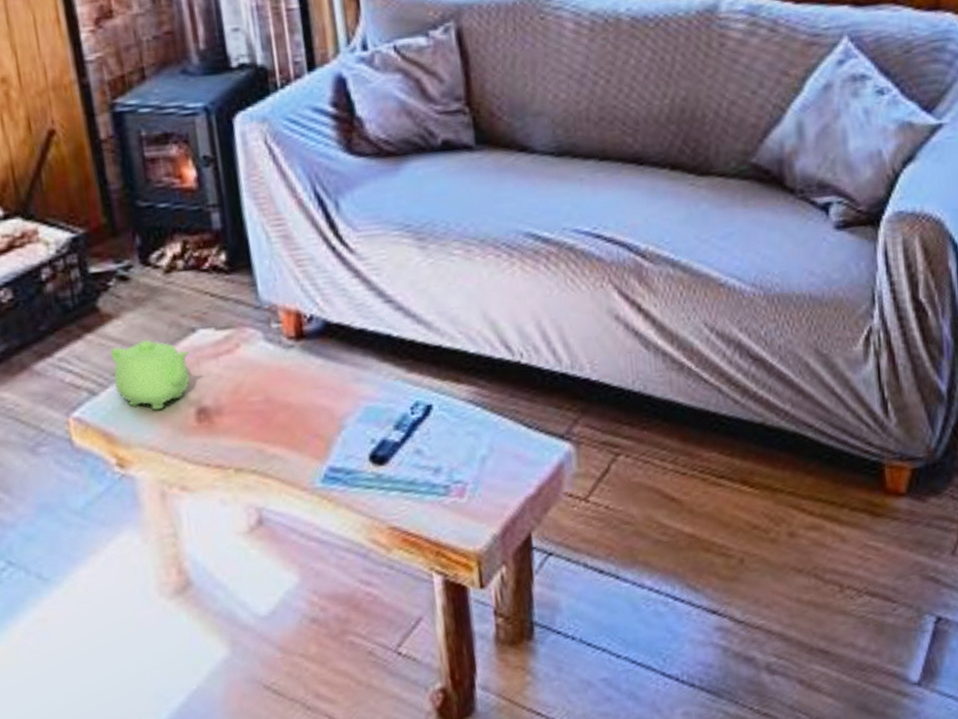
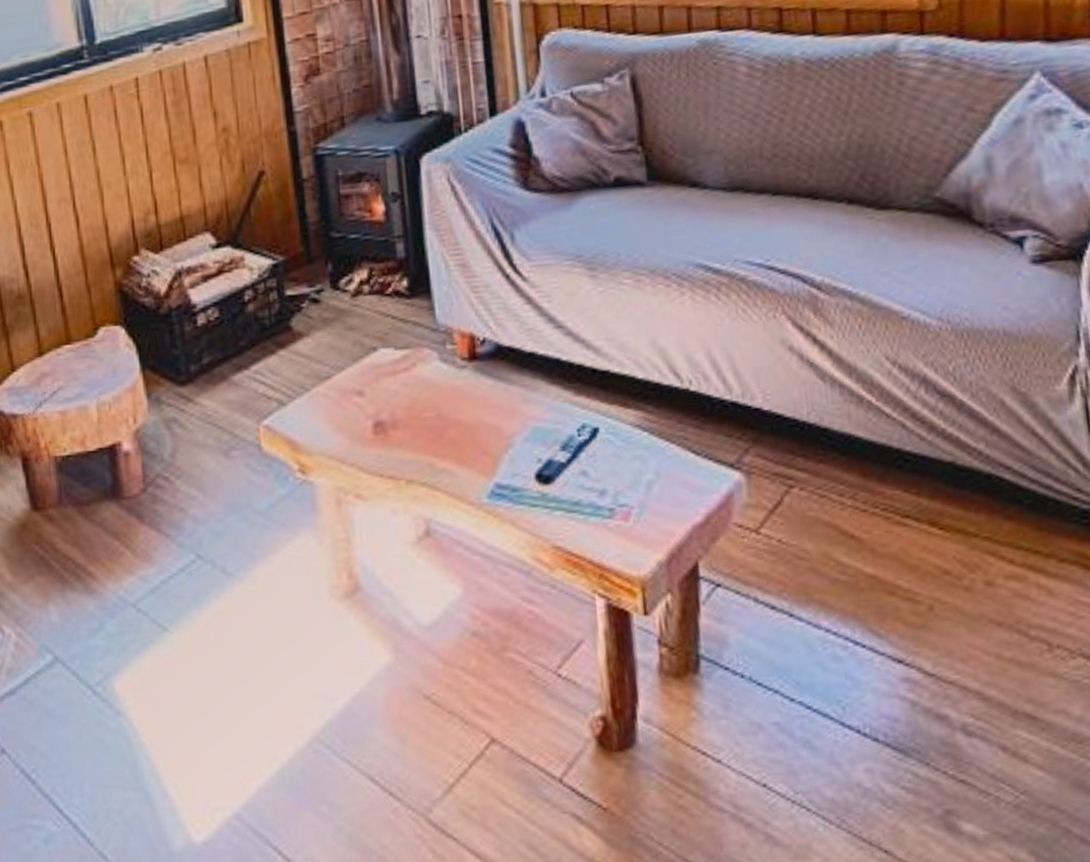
teapot: present [110,340,190,411] -> none [299,357,370,422]

